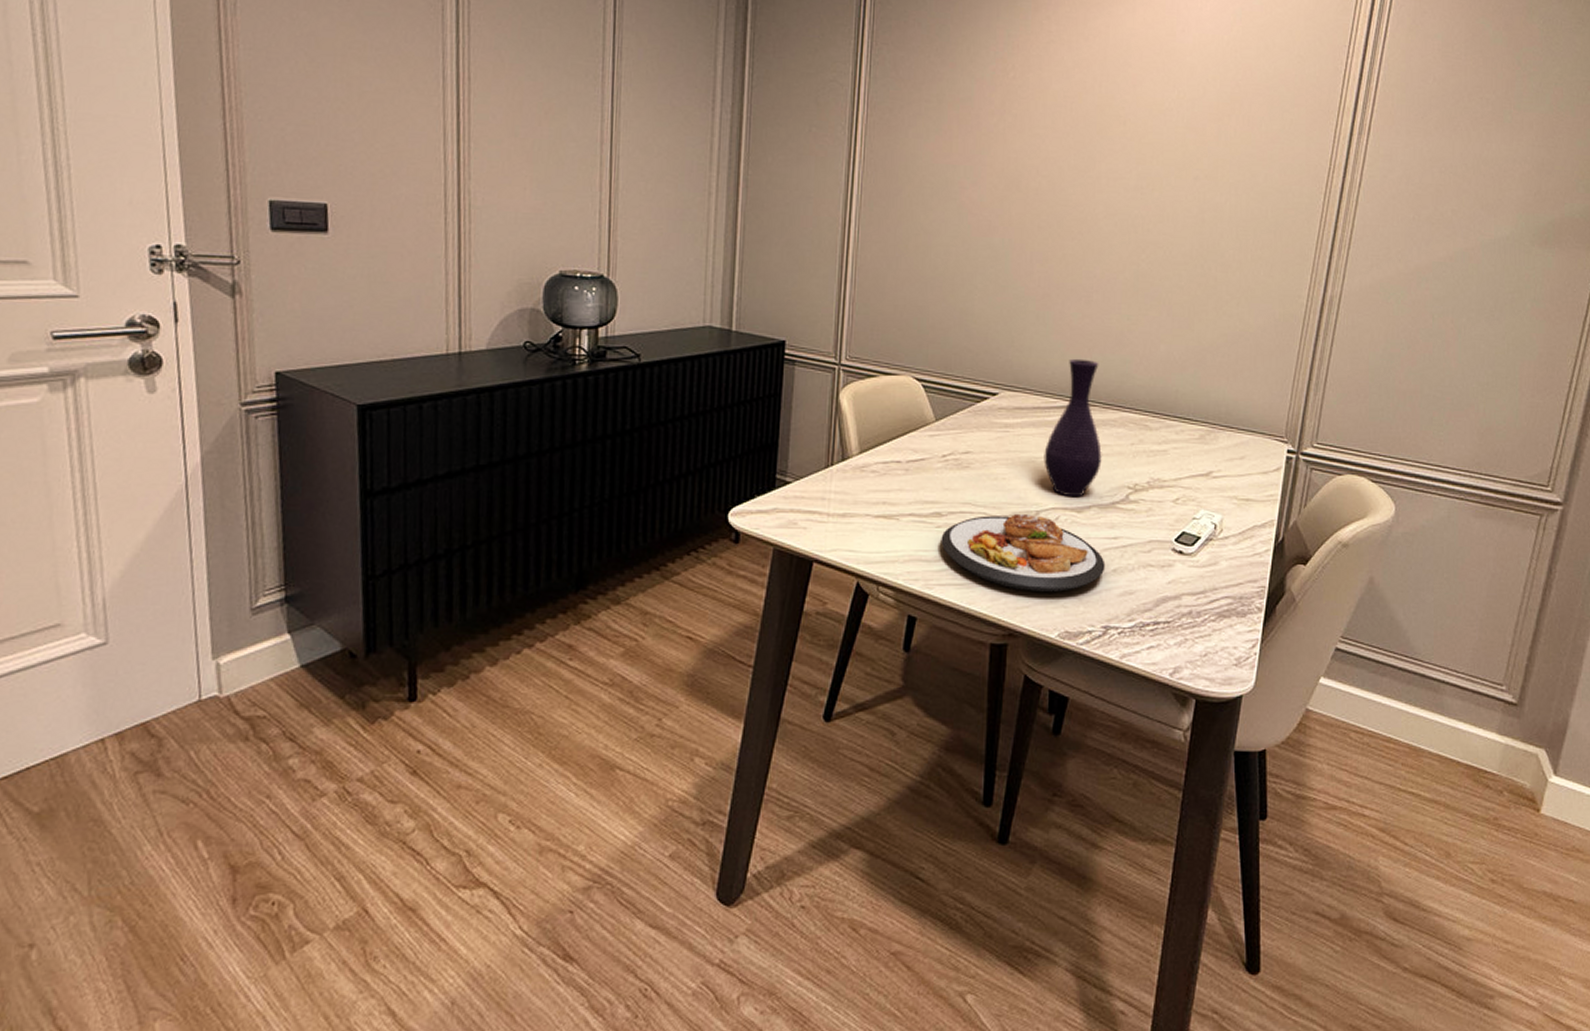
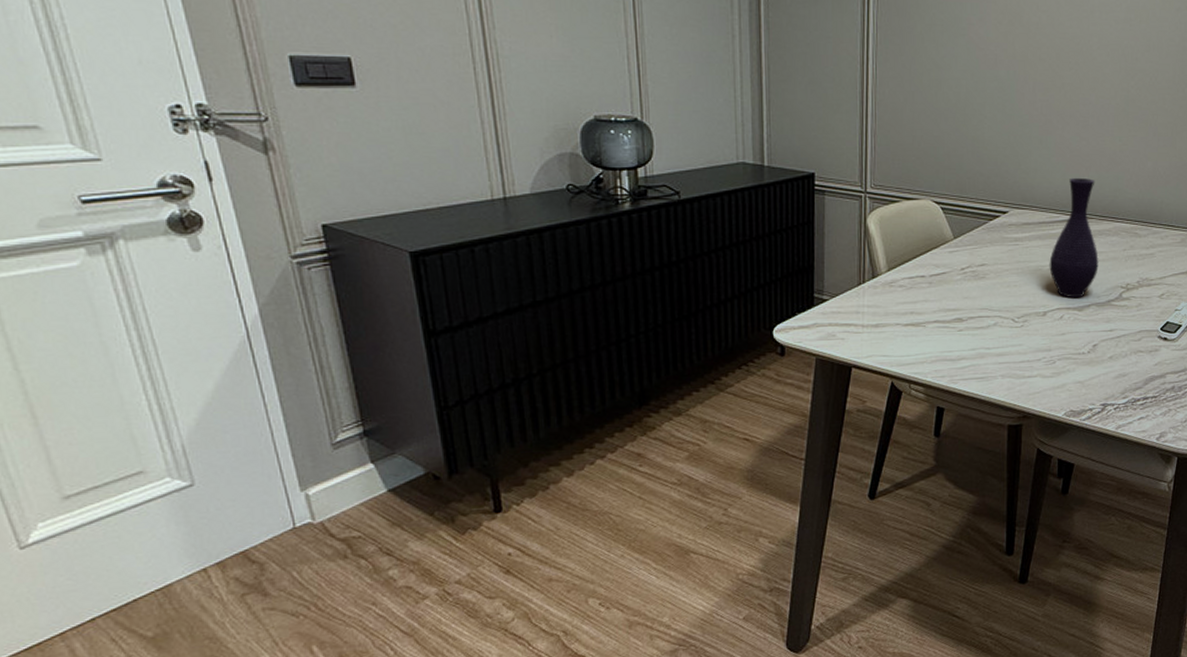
plate: present [941,513,1106,592] -> none [962,314,1103,380]

